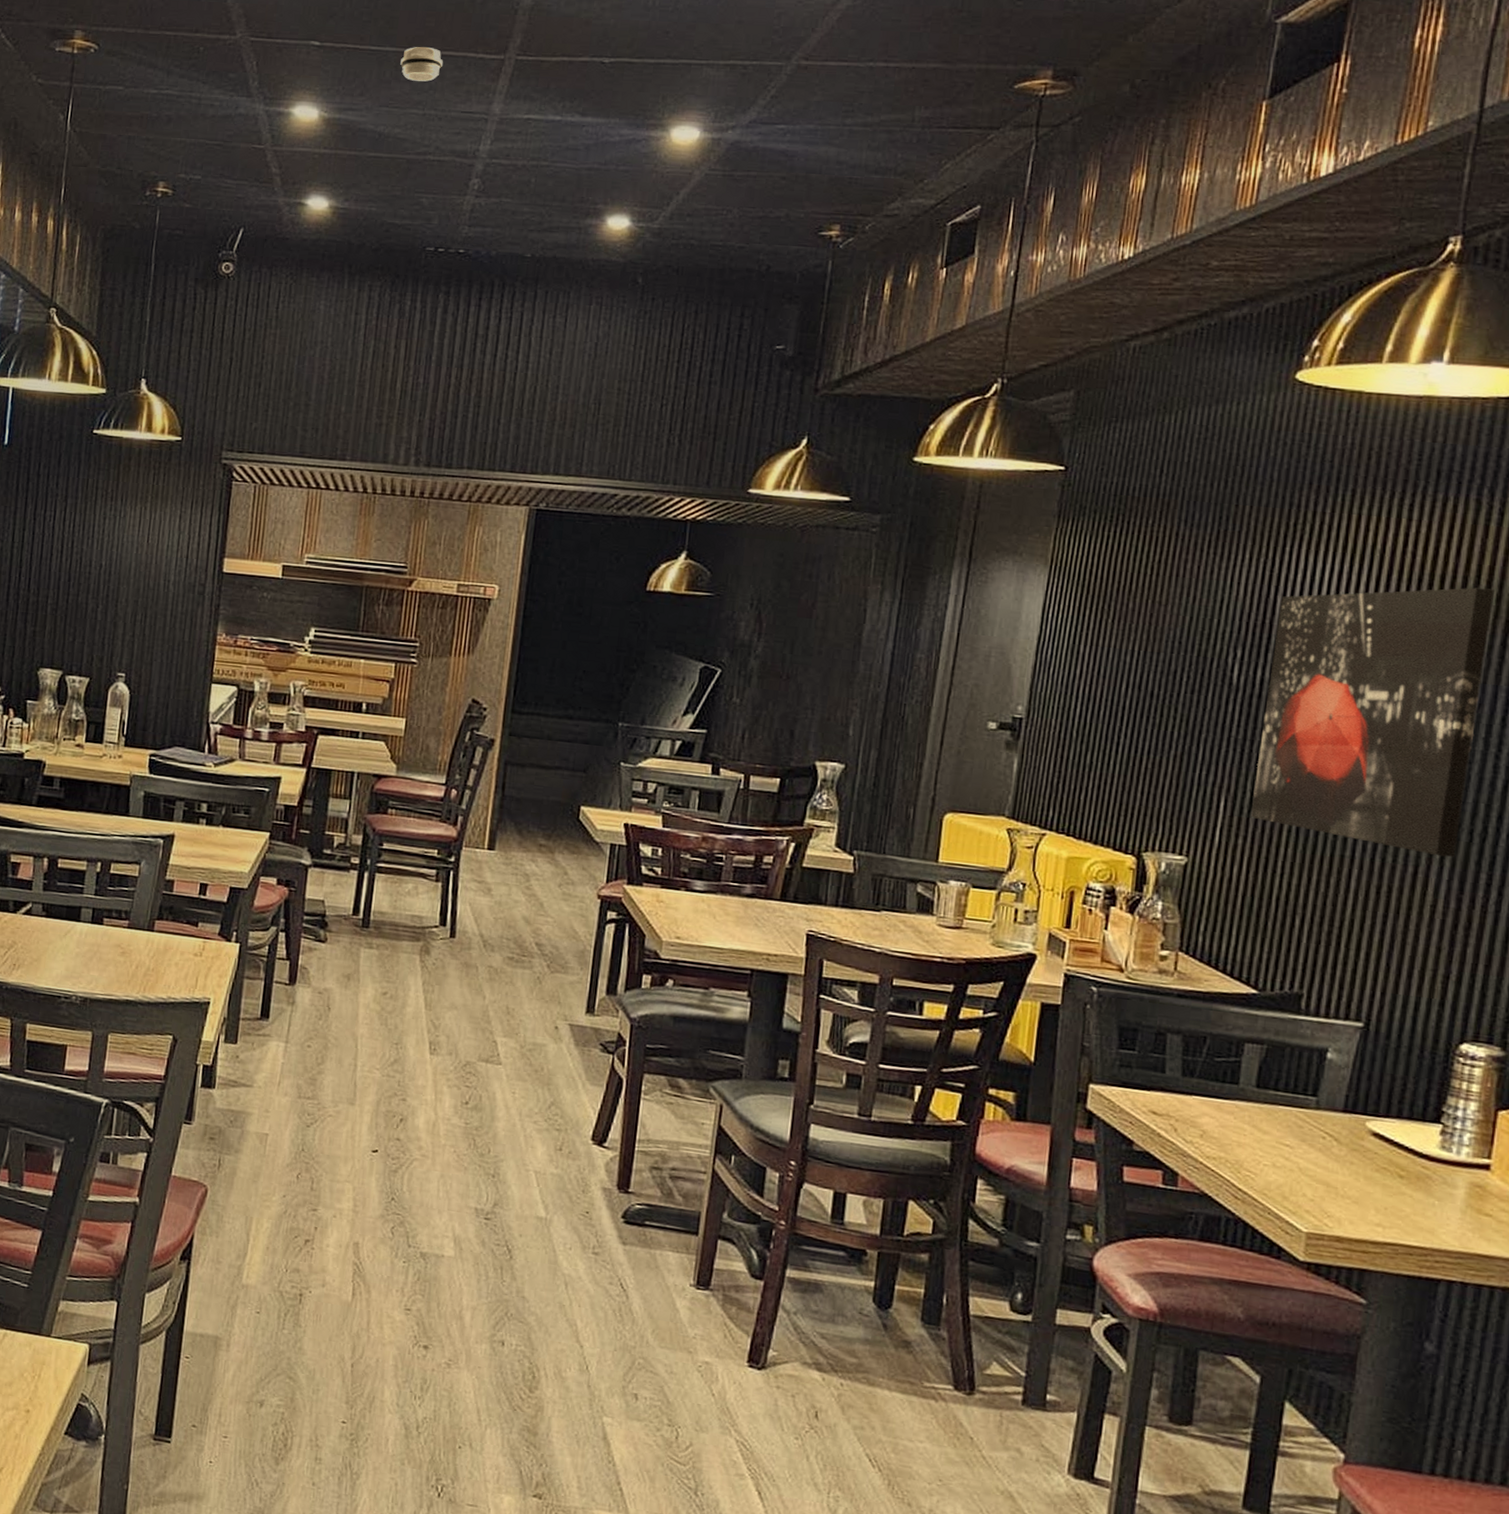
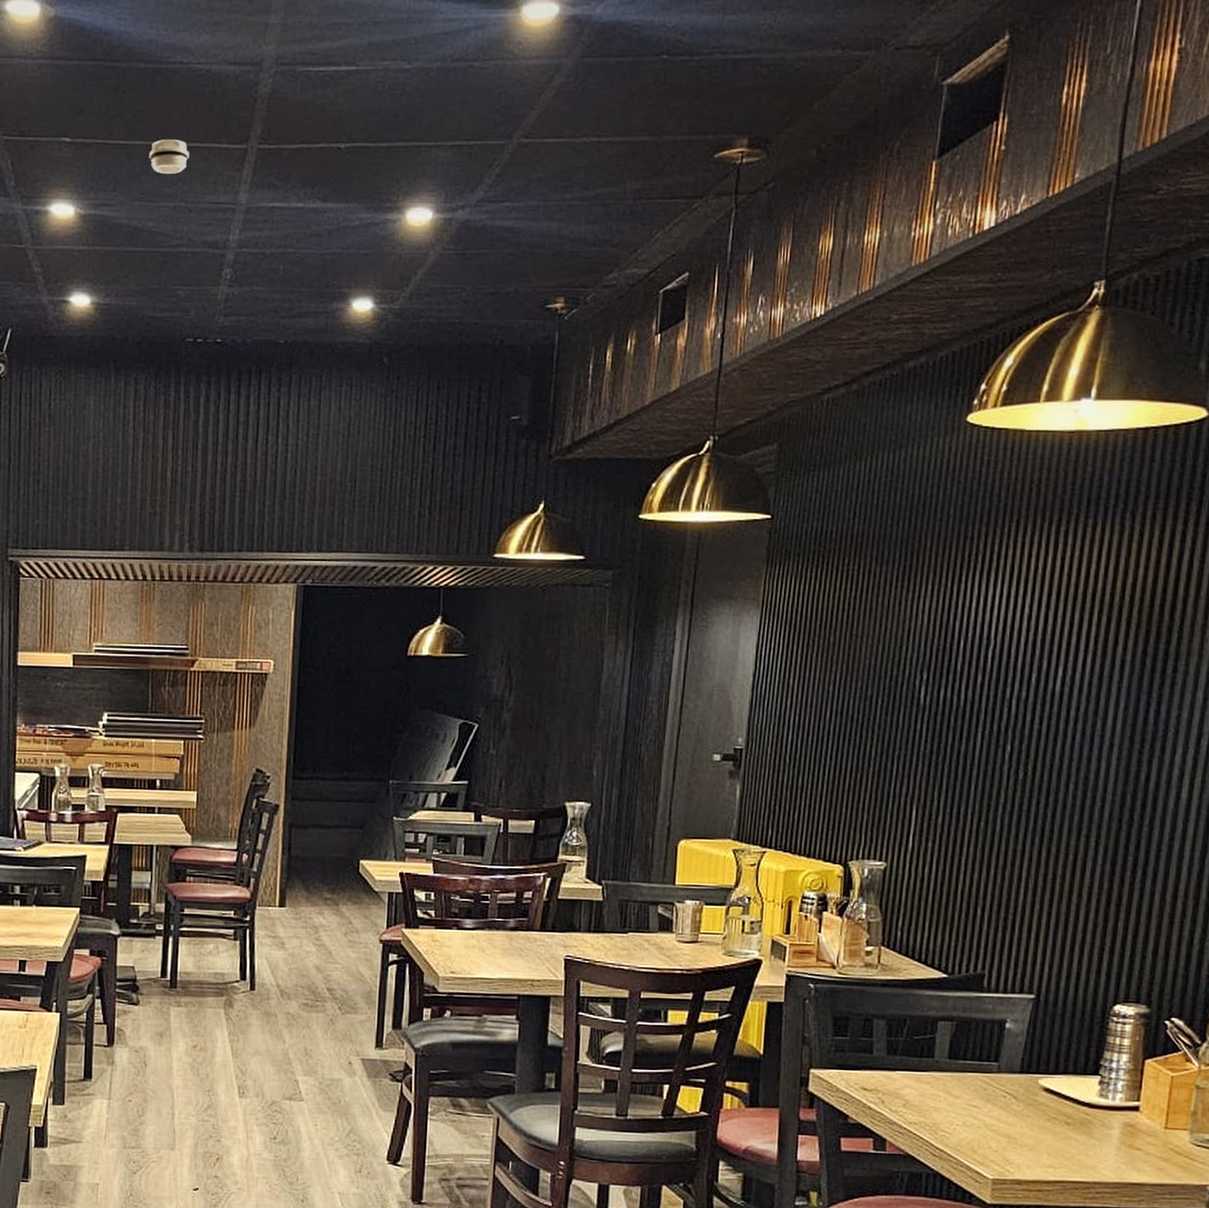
wall art: present [1250,587,1494,858] -> none [937,602,1136,844]

